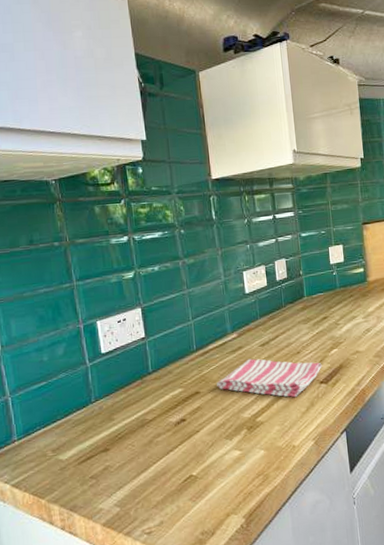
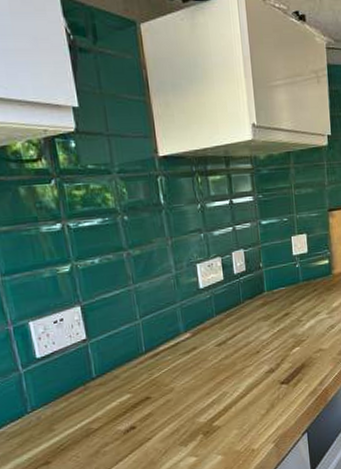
dish towel: present [217,358,322,398] -> none [169,360,283,400]

